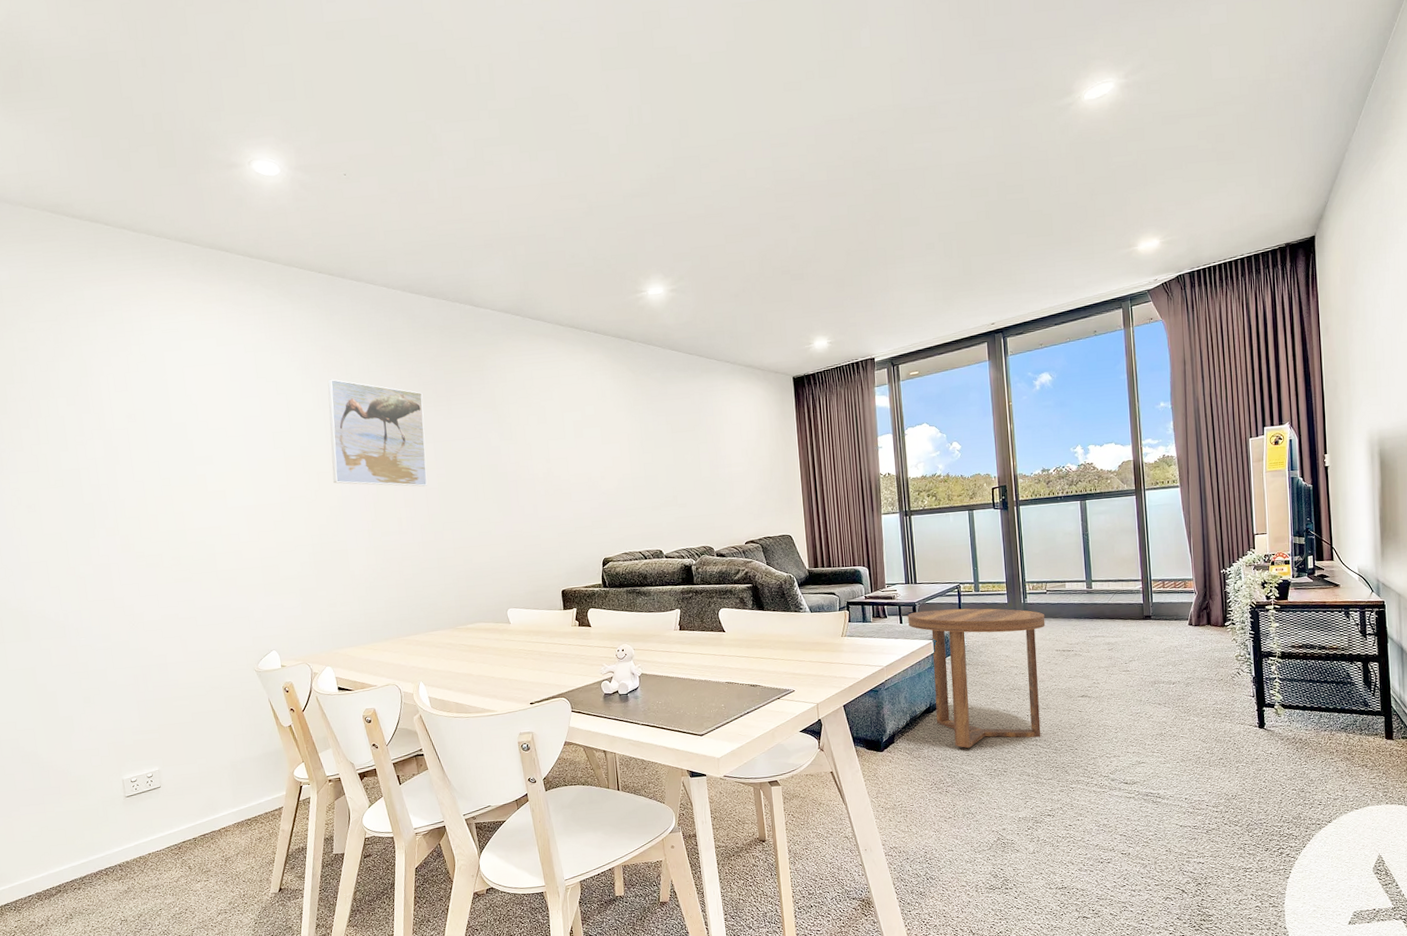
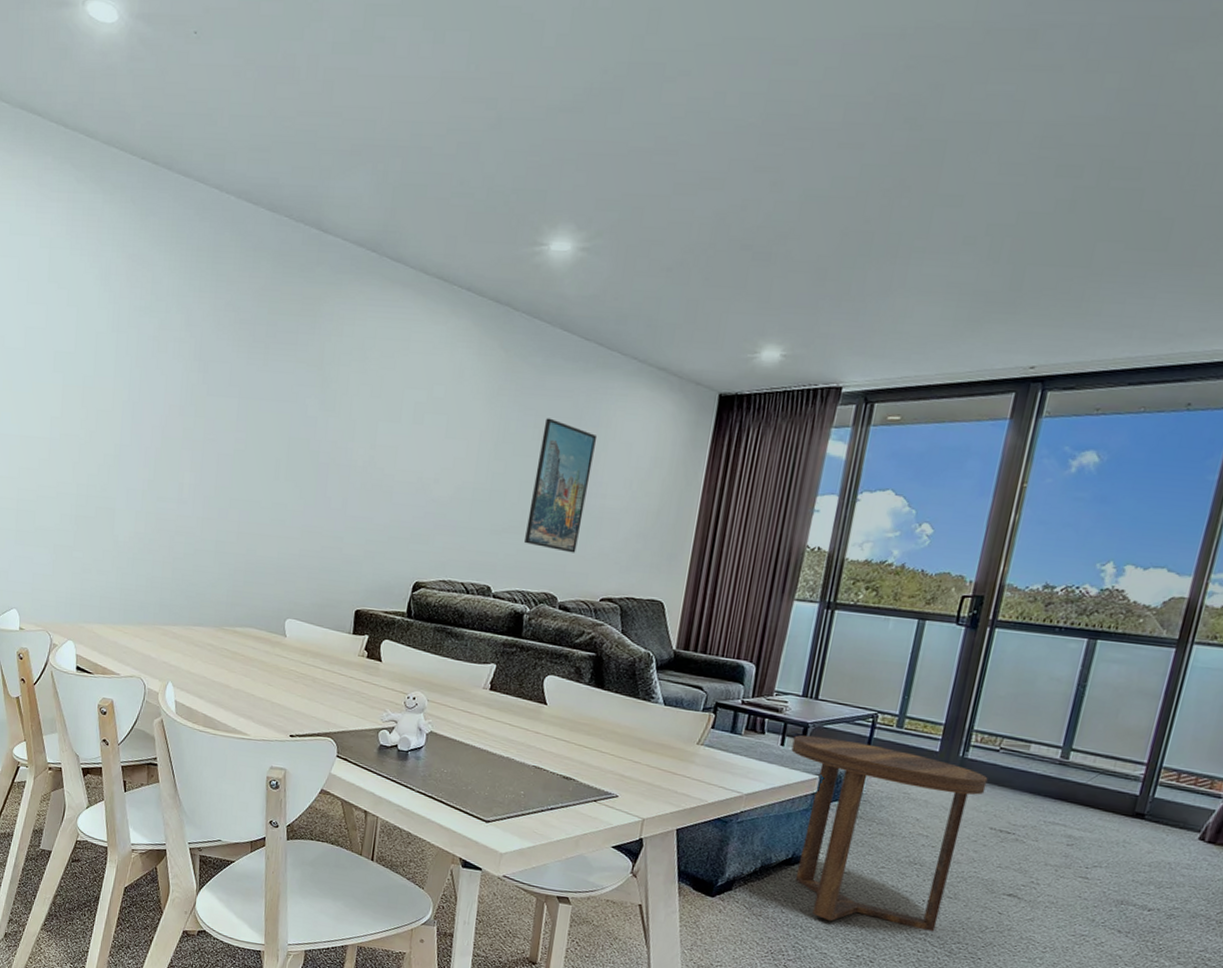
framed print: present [327,379,428,487] -> none [113,297,237,450]
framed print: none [674,415,719,513] -> present [524,418,598,553]

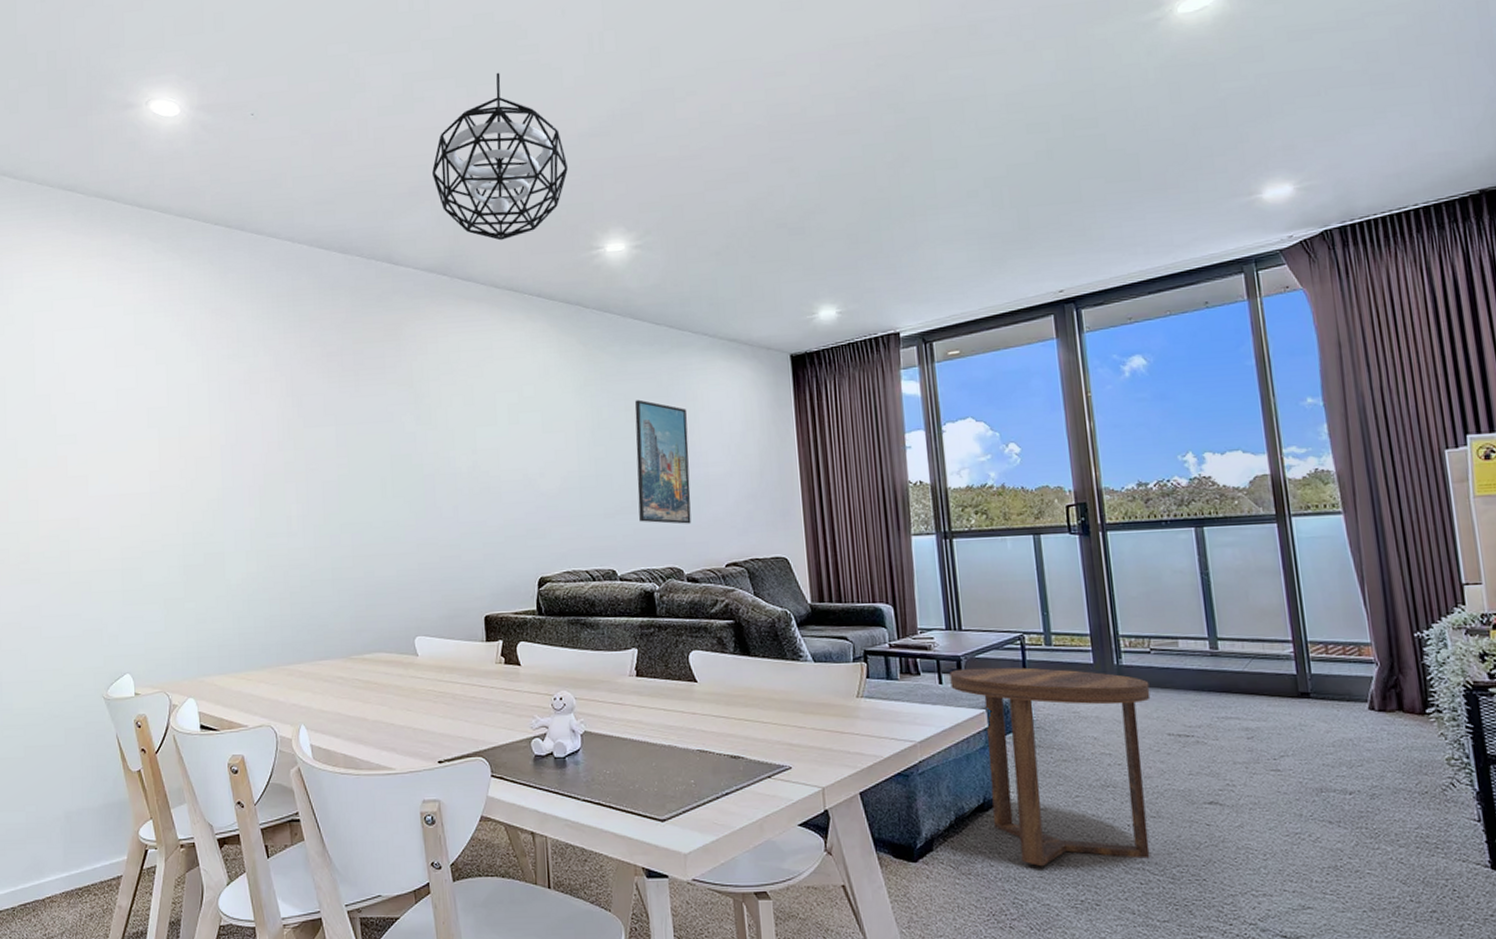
pendant light: none [379,17,529,221] -> present [432,72,568,241]

